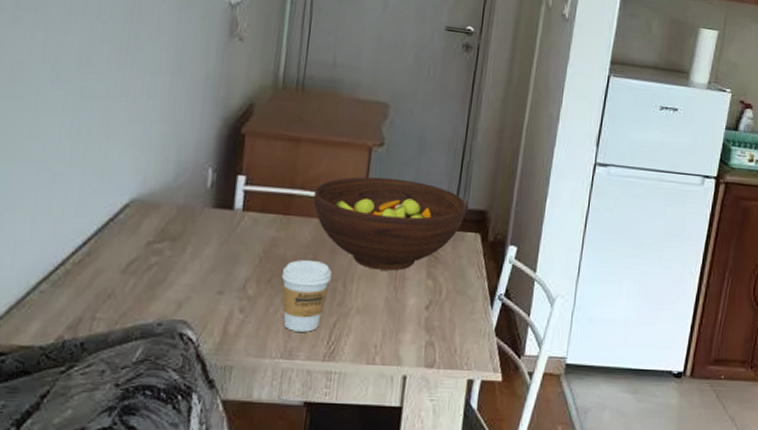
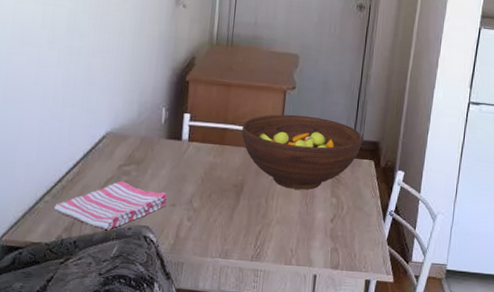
dish towel: none [53,262,214,328] -> present [54,181,168,231]
coffee cup: present [282,260,332,332] -> none [219,180,257,238]

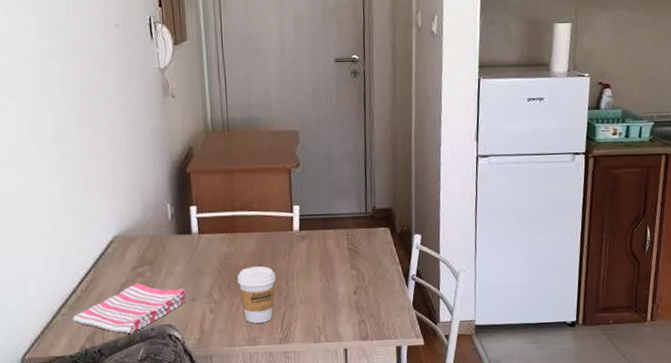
coffee cup: none [219,180,257,238] -> present [237,266,276,324]
fruit bowl: present [242,114,363,190] -> none [251,191,375,268]

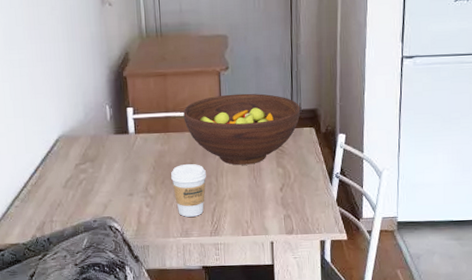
dish towel: present [73,283,187,335] -> none [25,179,125,226]
fruit bowl: none [251,191,375,268] -> present [183,93,301,165]

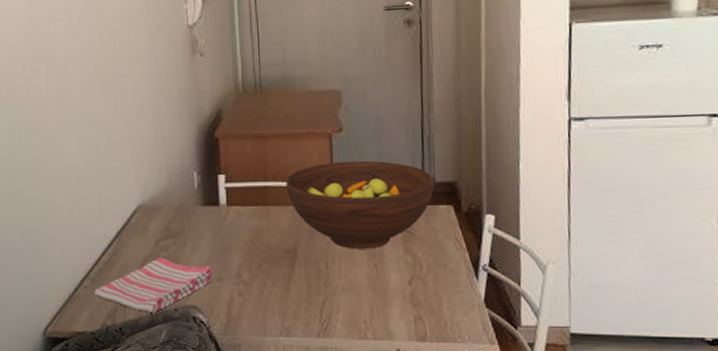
dish towel: none [25,179,125,226] -> present [95,258,213,314]
coffee cup: present [171,164,206,217] -> none [270,245,313,311]

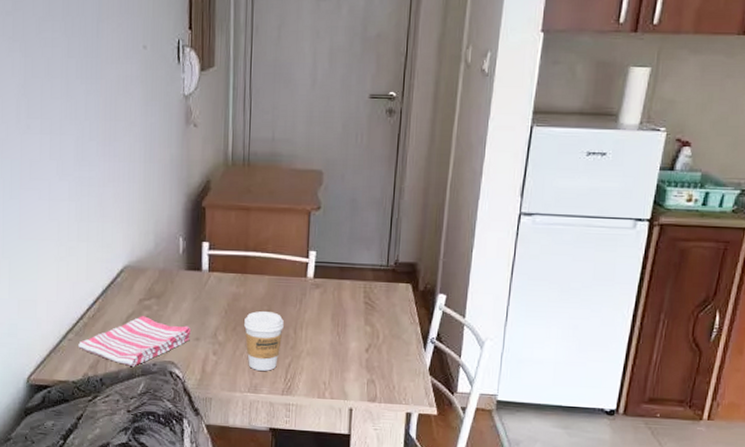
coffee cup: none [270,245,313,311] -> present [244,311,284,371]
fruit bowl: present [286,160,435,249] -> none [265,237,398,319]

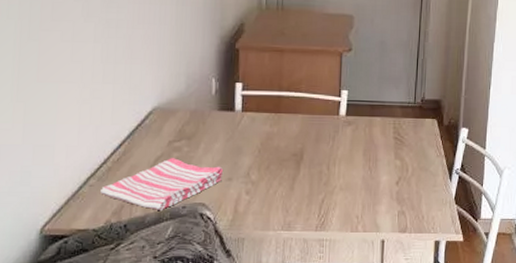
coffee cup: present [244,311,284,371] -> none [278,149,317,208]

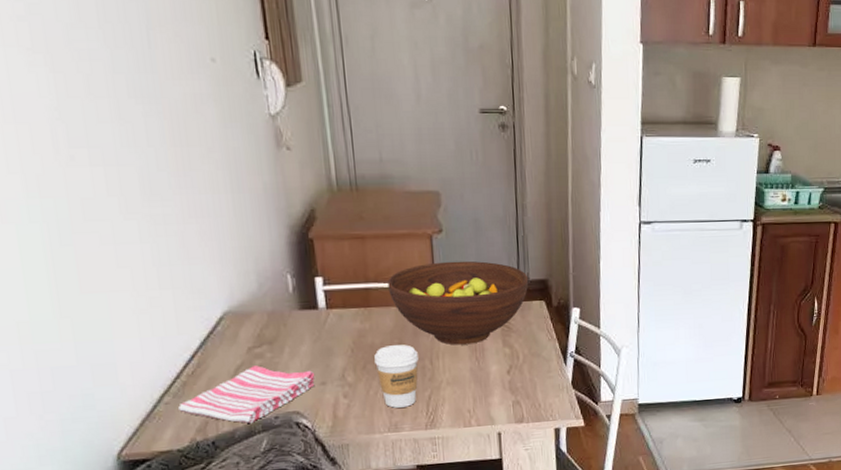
coffee cup: none [278,149,317,208] -> present [374,344,418,408]
fruit bowl: none [298,77,424,154] -> present [387,260,529,345]

